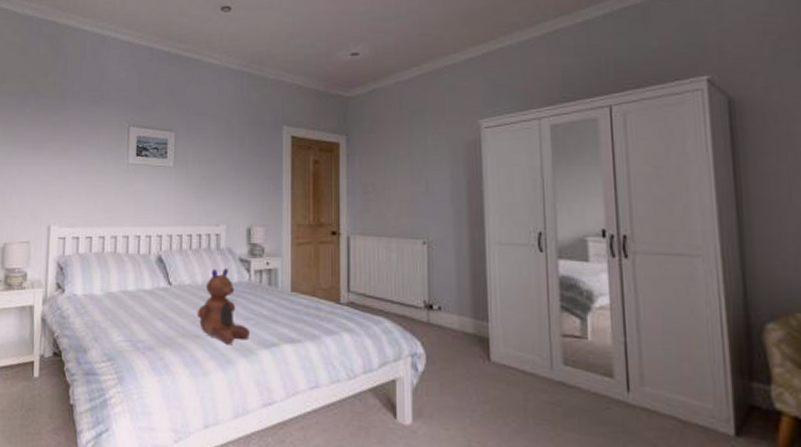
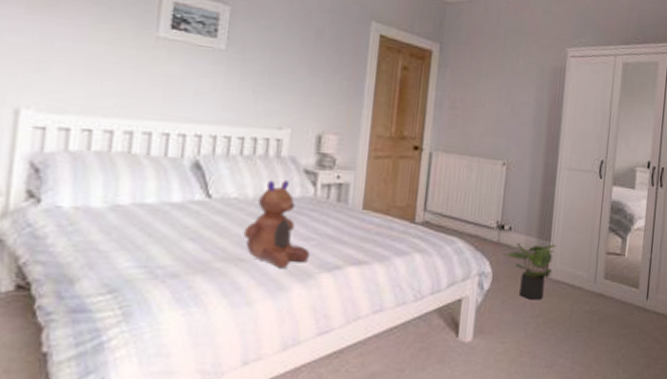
potted plant: none [435,324,496,386] -> present [503,243,556,300]

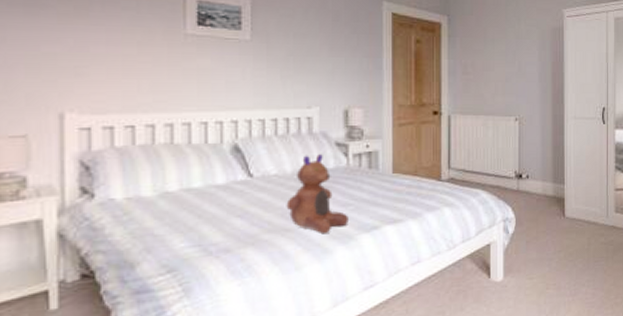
potted plant: present [503,243,556,300] -> none [523,186,570,238]

